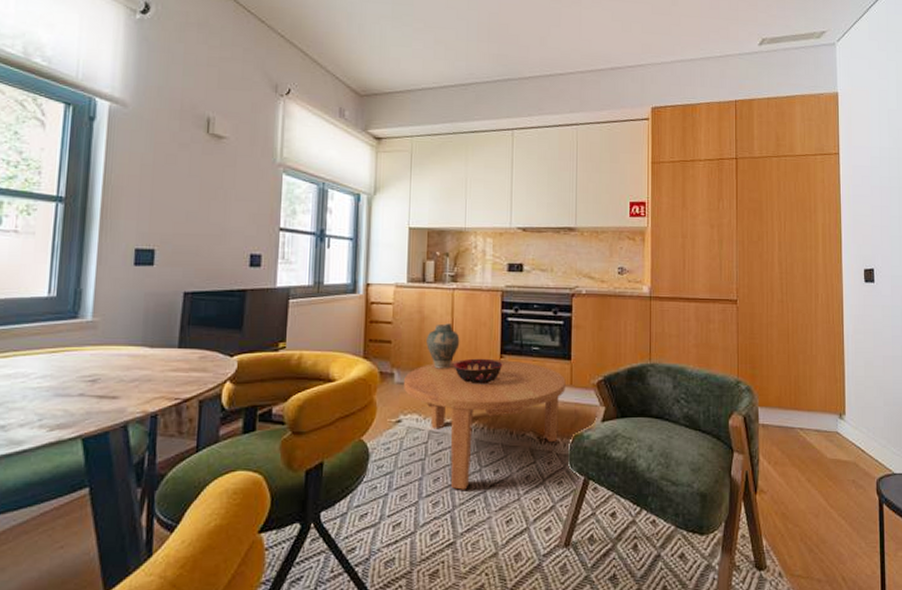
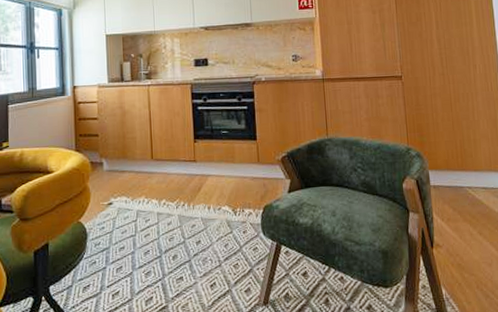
coffee table: present [404,359,566,490] -> none [112,144,254,260]
vase: present [426,323,460,369] -> none [129,115,158,156]
decorative bowl: present [454,358,503,385] -> none [154,144,197,167]

